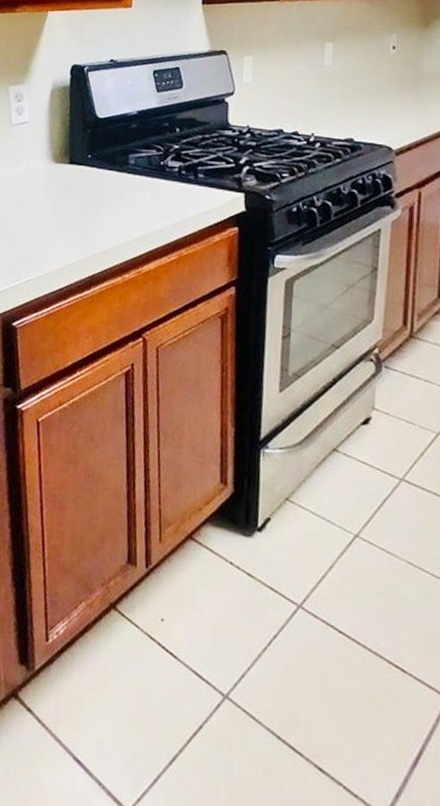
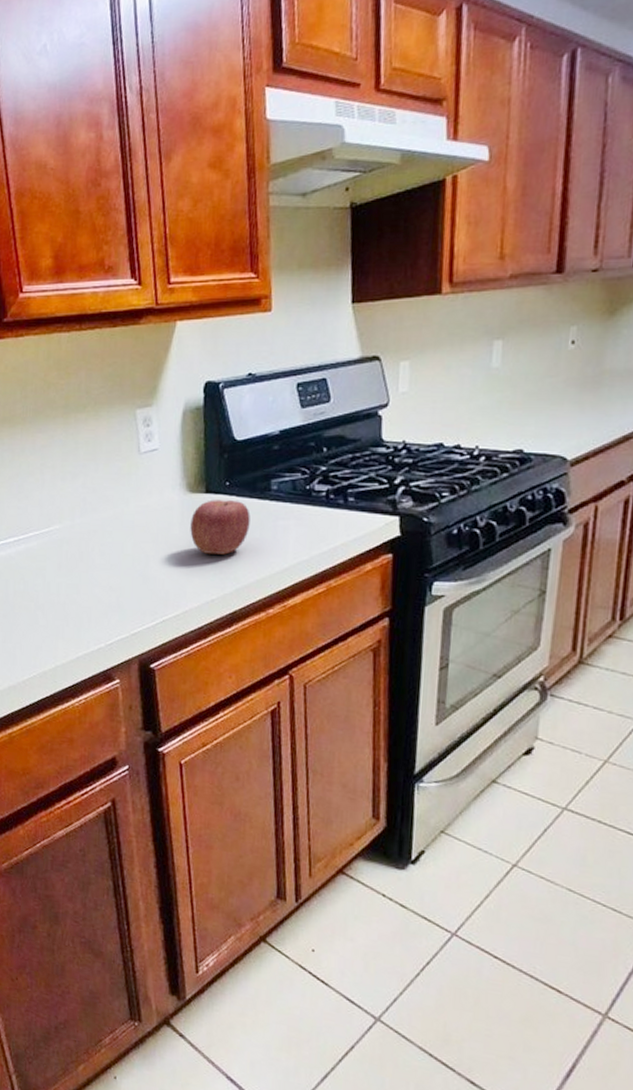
apple: none [54,170,110,222] -> present [190,500,251,555]

